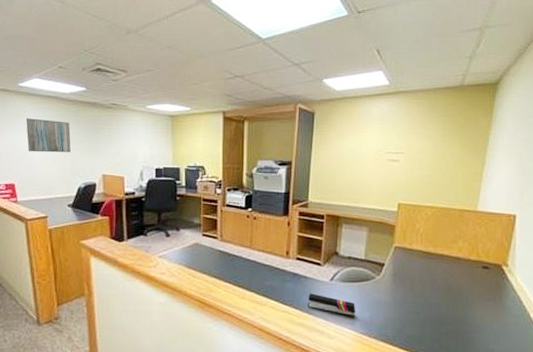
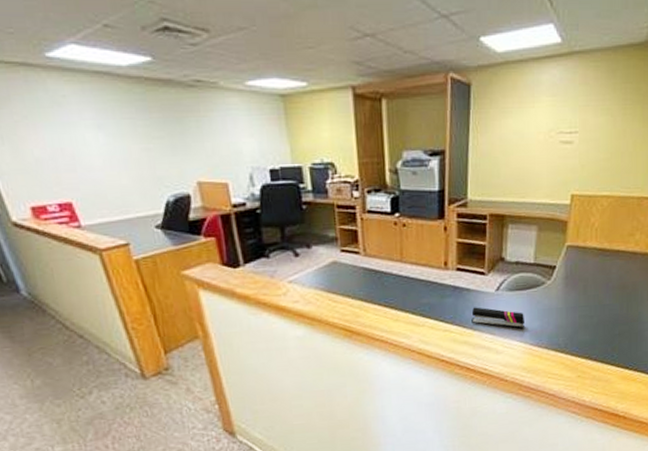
wall art: present [26,118,71,153] -> none [69,106,146,156]

